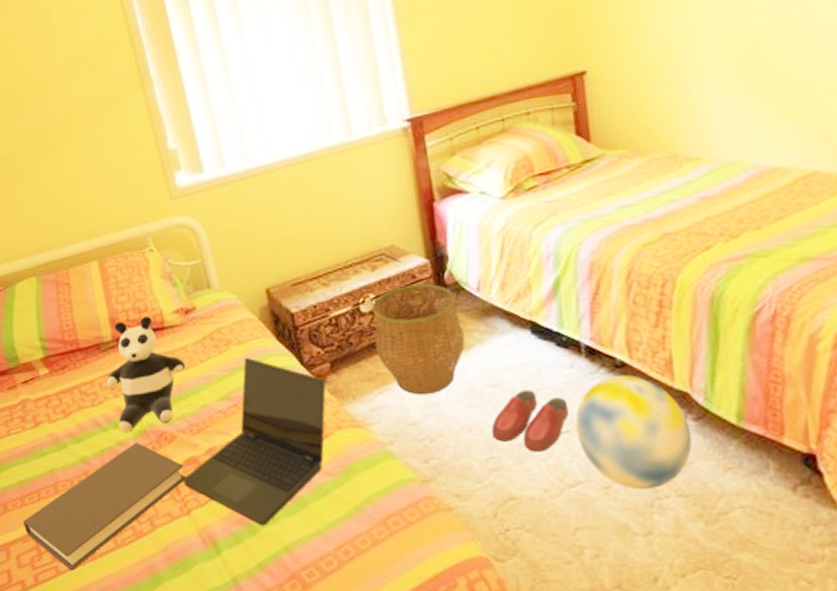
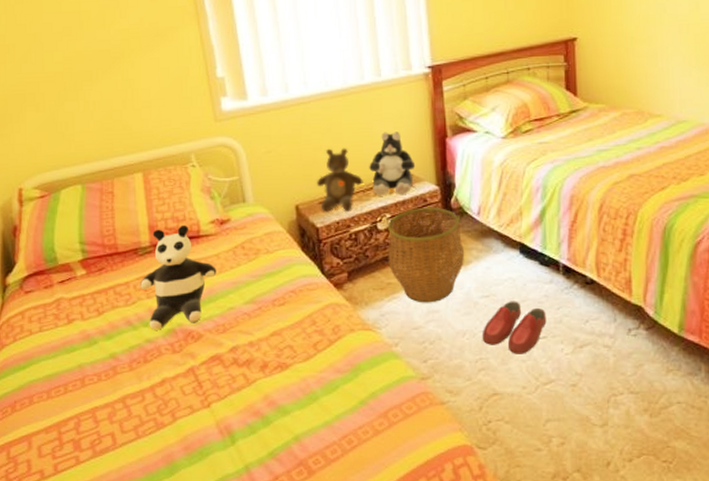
book: present [23,442,186,571] -> none [48,340,209,460]
laptop: present [183,357,326,526] -> none [206,265,343,418]
teddy bear: none [288,220,341,294] -> present [317,148,363,211]
plush toy: none [345,198,400,274] -> present [369,132,416,196]
ball: present [575,374,692,490] -> none [551,290,643,388]

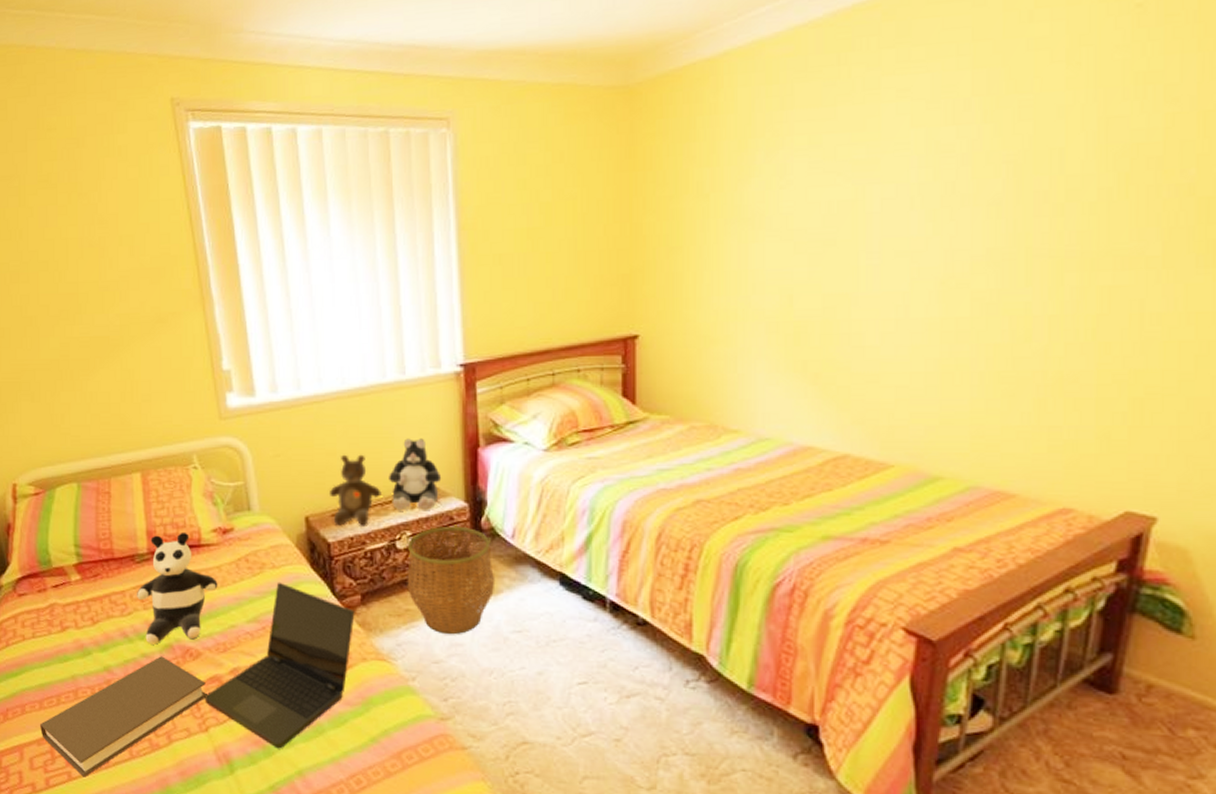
book: none [48,340,209,460] -> present [40,656,207,777]
laptop: none [206,265,343,418] -> present [204,582,355,749]
slippers: present [483,301,547,354] -> none [513,638,588,700]

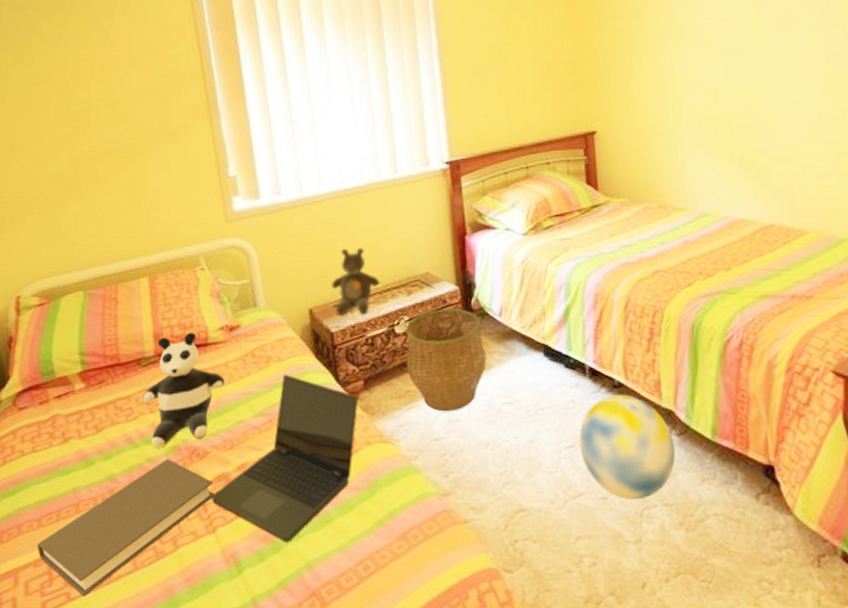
plush toy: present [389,438,442,512] -> none [386,230,434,298]
ball: none [593,632,703,746] -> present [579,394,676,500]

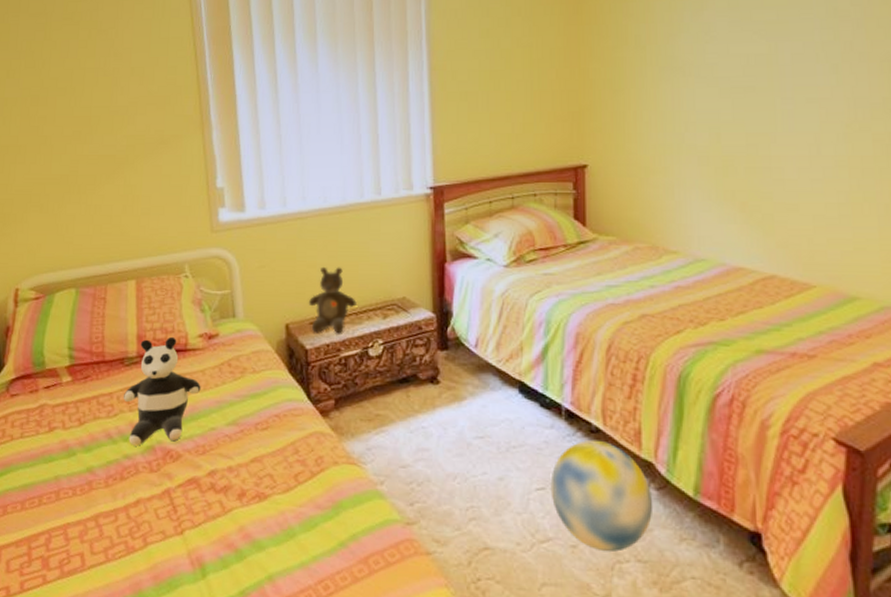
book: present [38,459,214,597] -> none [20,457,184,581]
laptop: present [211,374,359,543] -> none [181,386,329,553]
basket: present [404,308,487,412] -> none [378,335,460,440]

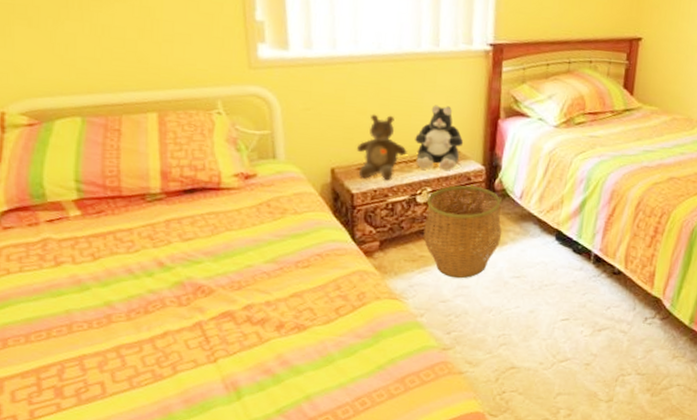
stuffed animal: present [122,336,201,446] -> none [145,174,236,281]
plush toy: none [363,253,412,321] -> present [415,105,464,171]
basket: none [378,335,460,440] -> present [423,185,502,279]
ball: present [550,439,653,552] -> none [573,280,657,368]

